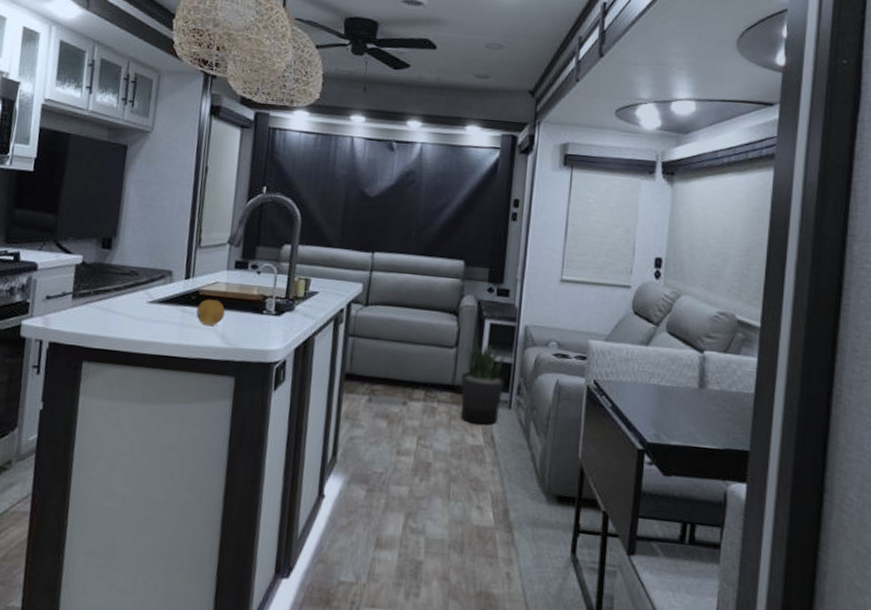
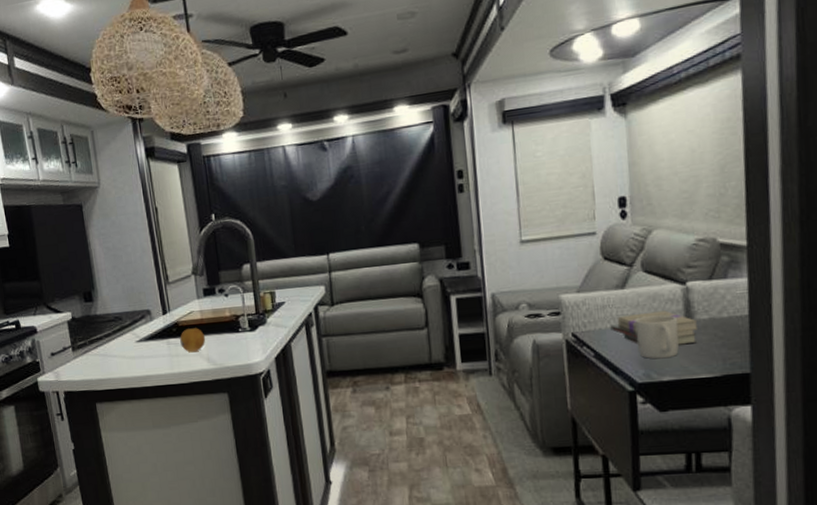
planter: present [460,338,507,426] -> none [436,316,482,396]
books: none [630,372,710,413] -> present [610,310,699,345]
mug: none [652,376,692,423] -> present [635,314,679,360]

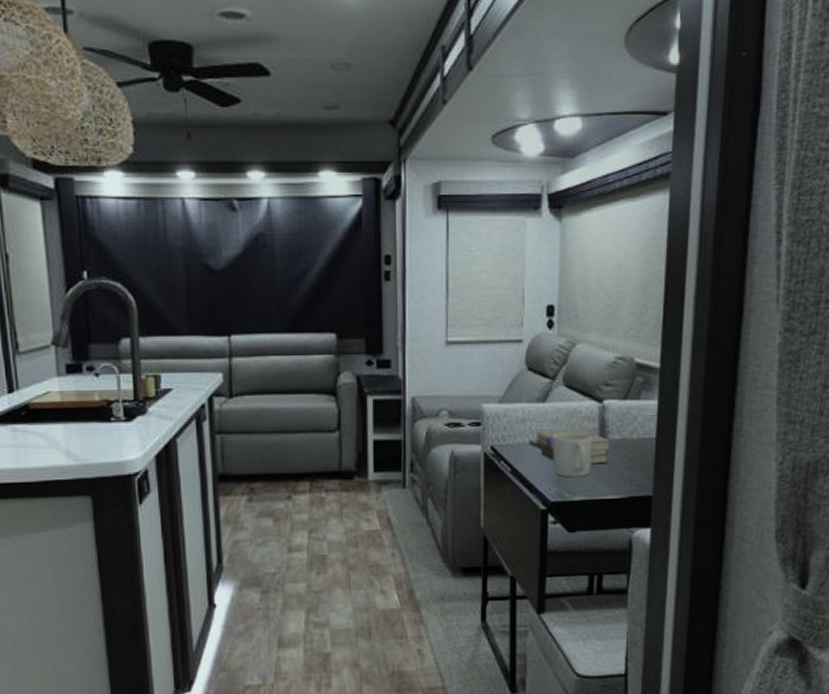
fruit: present [180,328,206,352] -> none [30,413,66,442]

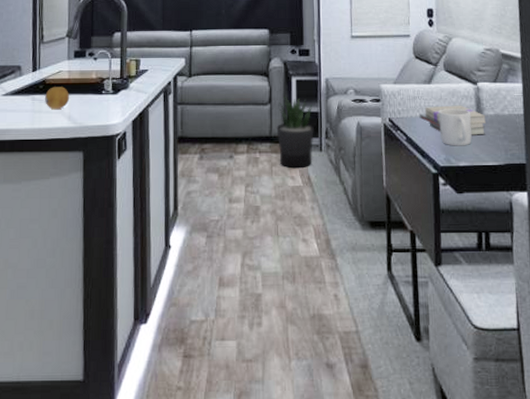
fruit: none [30,413,66,442] -> present [45,87,70,109]
planter: none [347,418,396,510] -> present [276,94,314,169]

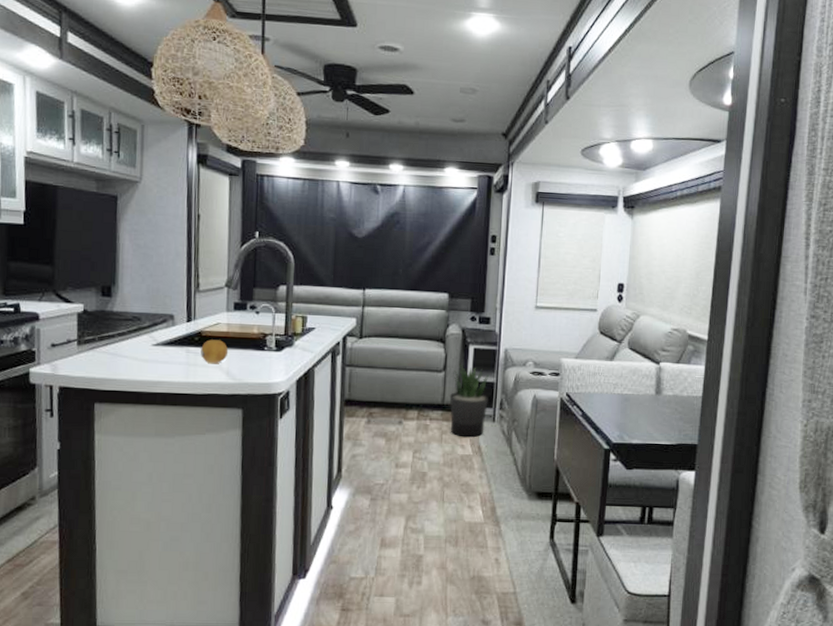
books: present [419,105,487,135] -> none [597,383,665,415]
mug: present [438,108,472,146] -> none [616,386,650,425]

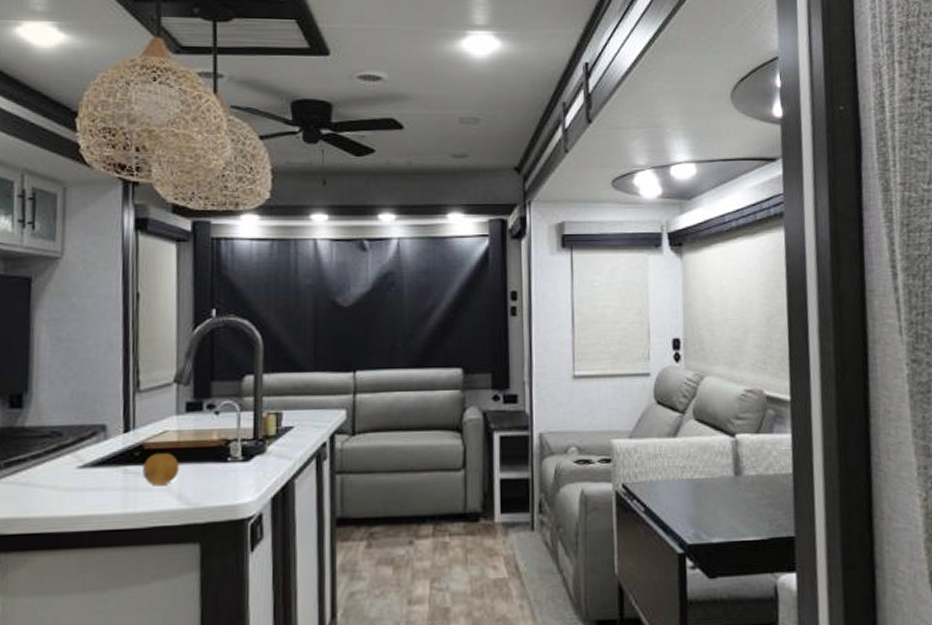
planter: present [449,362,490,438] -> none [473,456,524,555]

